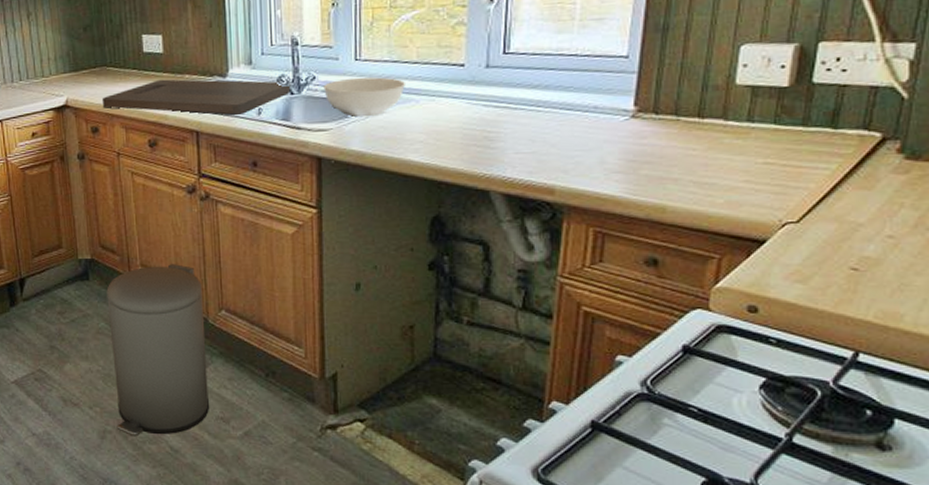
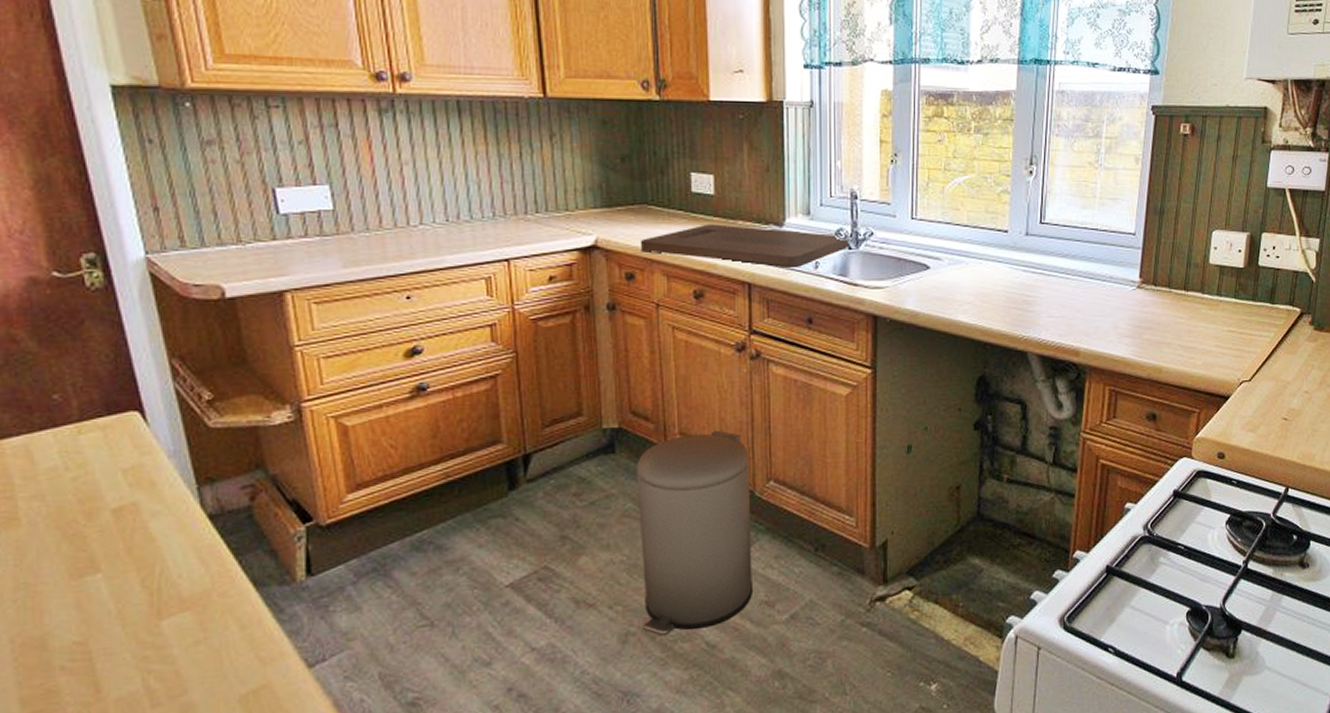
bowl: present [323,77,405,118] -> none [881,237,956,277]

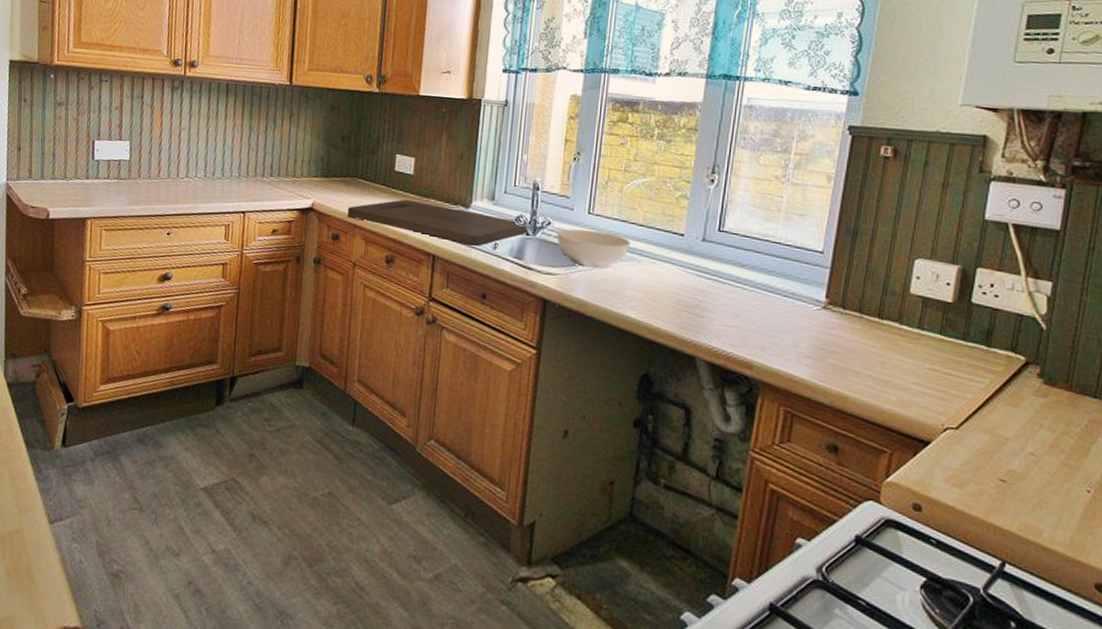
pedal bin: present [636,430,752,636] -> none [303,383,415,568]
bowl: none [881,237,956,277] -> present [557,229,630,269]

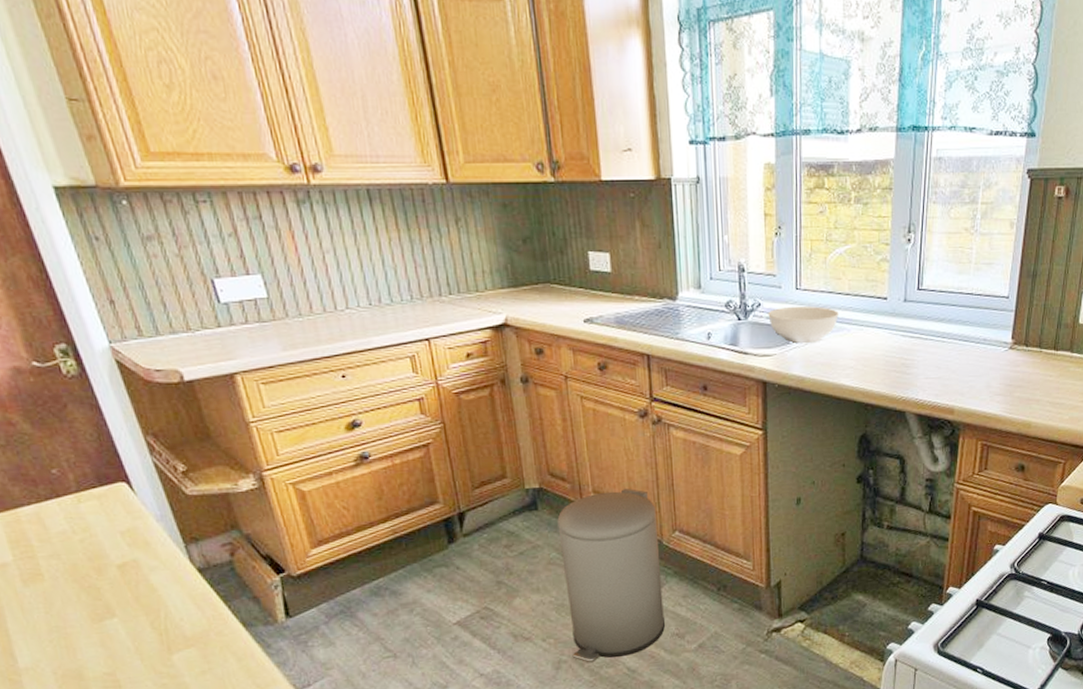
pedal bin: none [303,383,415,568] -> present [557,488,665,663]
cutting board: present [347,199,528,246] -> none [546,299,738,339]

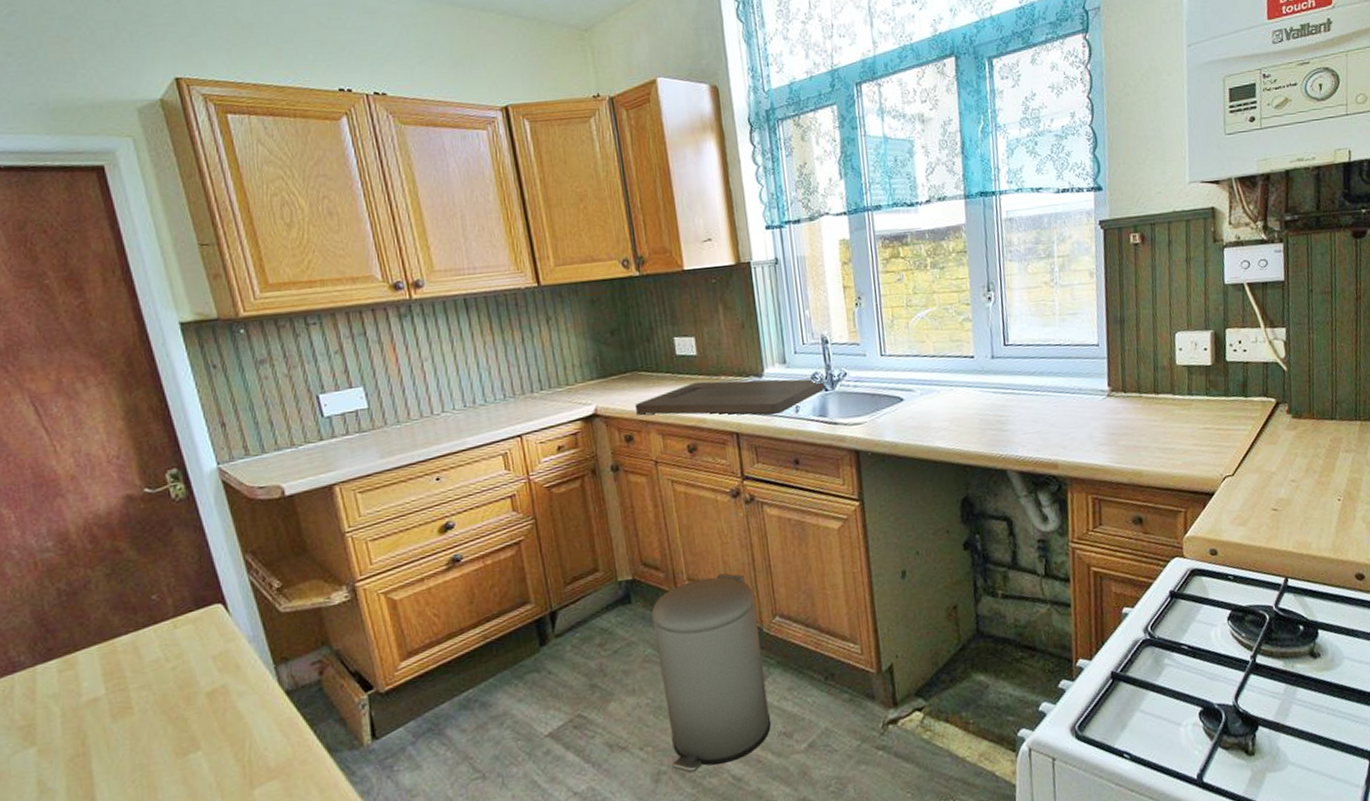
cutting board: none [546,299,738,339] -> present [634,378,825,415]
bowl: present [768,306,839,344] -> none [855,370,927,410]

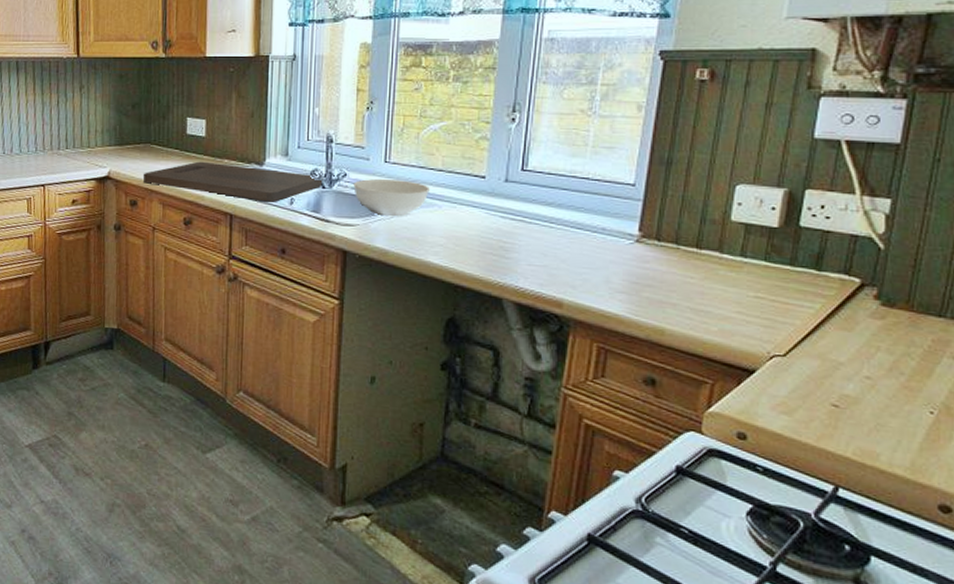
pedal bin: present [651,572,771,773] -> none [126,340,223,513]
bowl: none [855,370,927,410] -> present [353,179,430,217]

